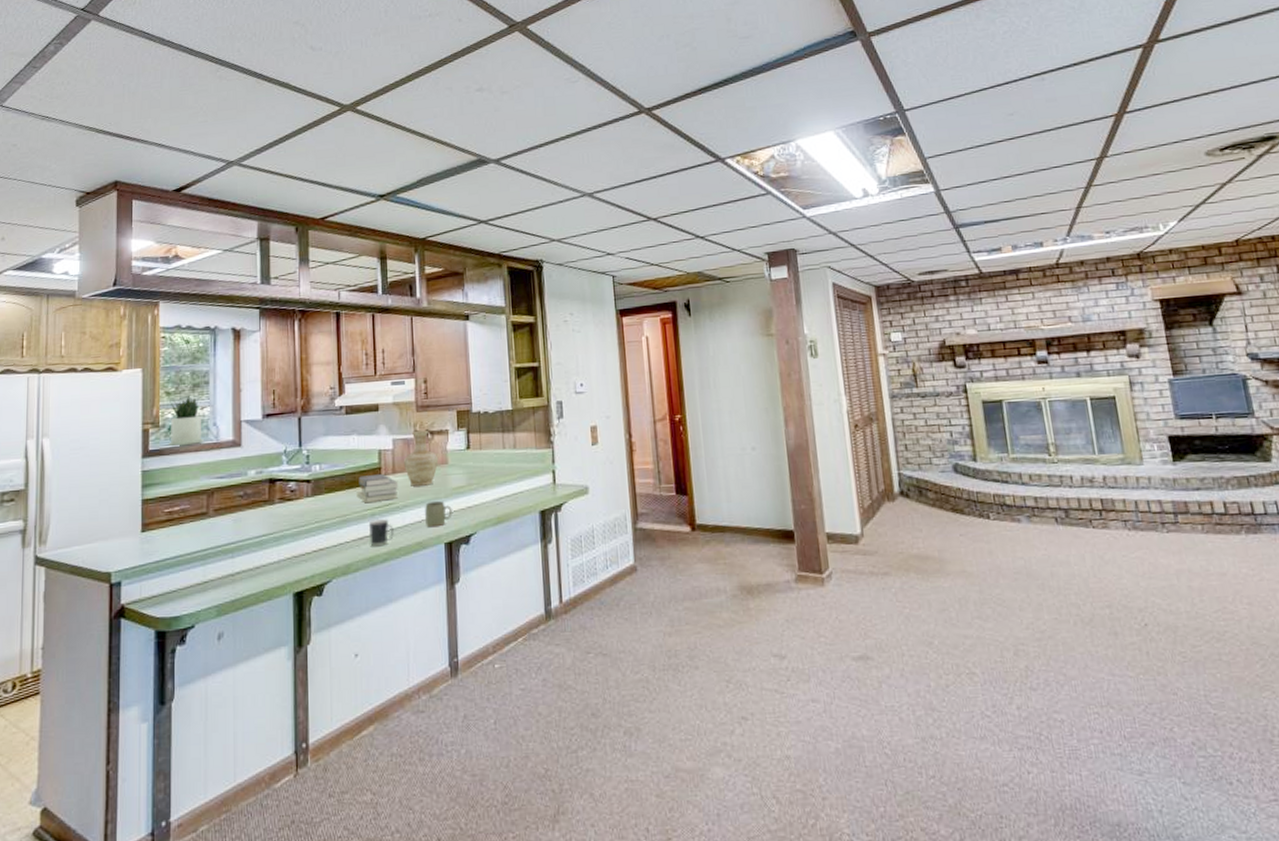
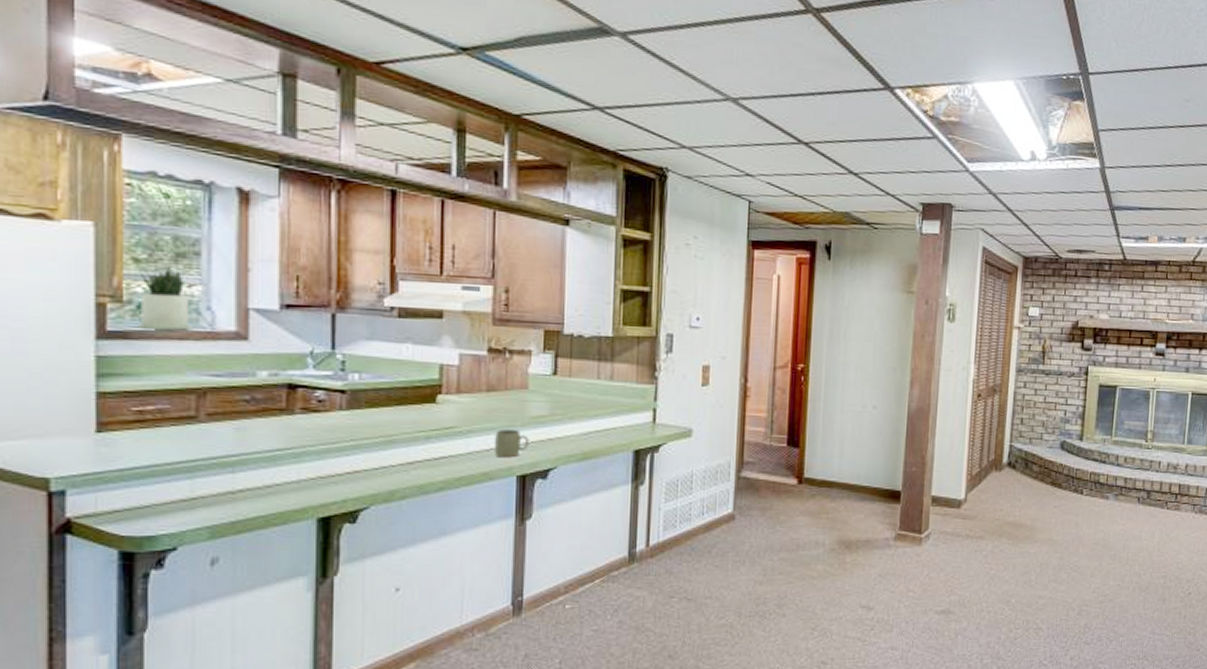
books: present [356,473,399,504] -> none [407,391,463,424]
mug: present [369,518,394,547] -> none [422,442,454,474]
vase: present [403,429,439,486] -> none [471,347,517,411]

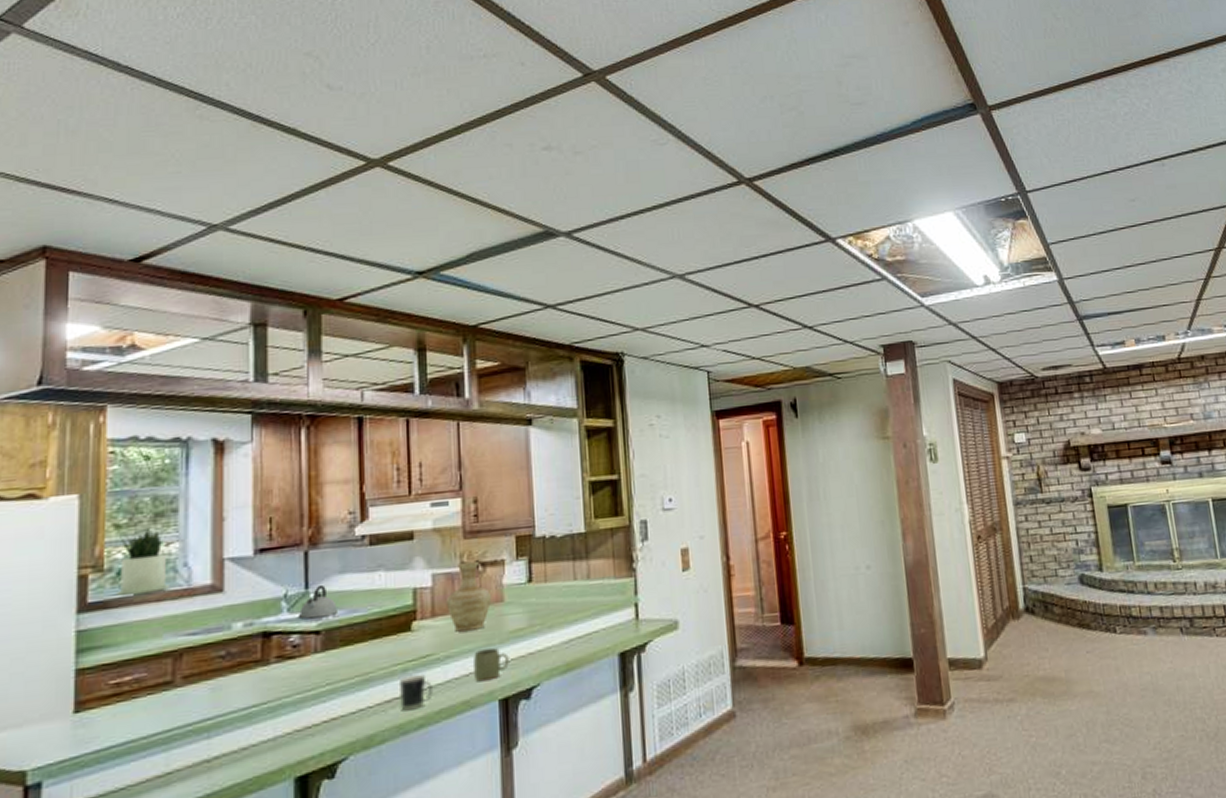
kettle: none [325,347,363,379] -> present [299,584,337,620]
mug: none [422,442,454,474] -> present [400,673,433,711]
vase: none [471,347,517,411] -> present [445,560,492,632]

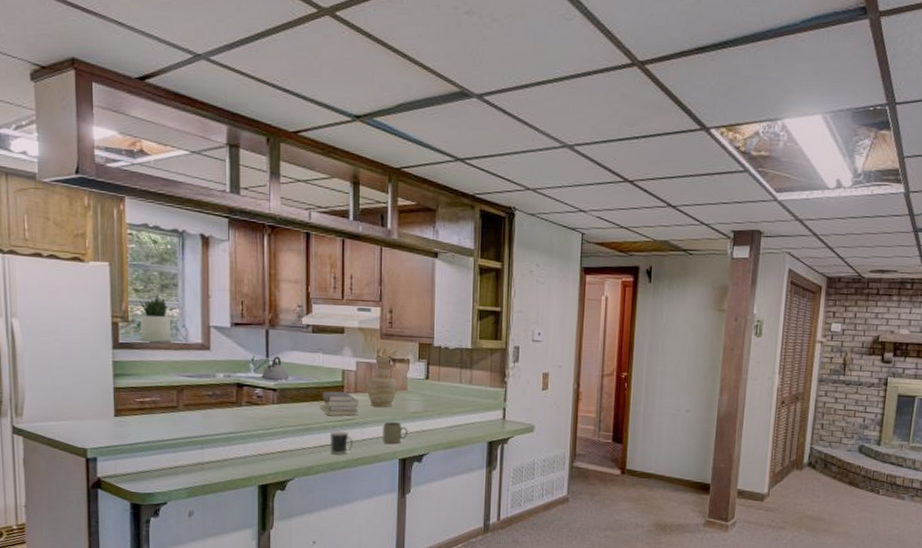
books: none [383,617,439,657] -> present [320,391,360,416]

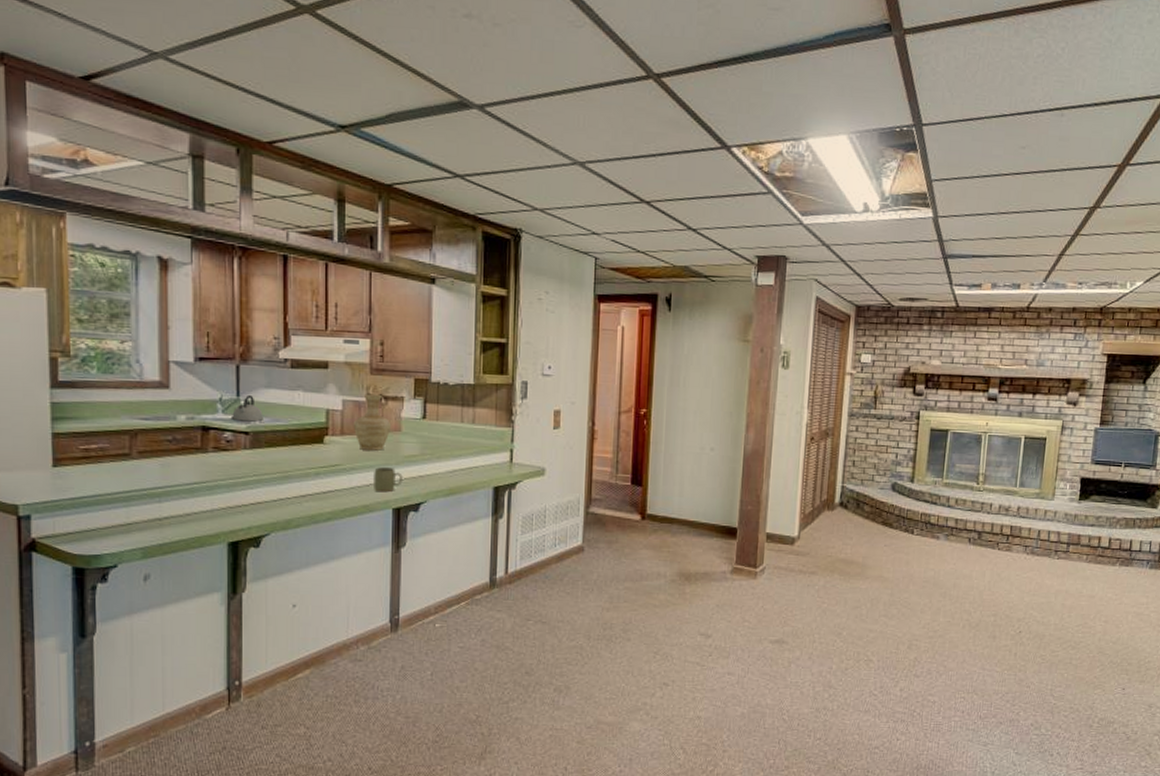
planter: present [137,297,174,343] -> none [80,328,126,381]
books: present [320,391,360,416] -> none [300,433,347,462]
mug: present [330,431,353,455] -> none [313,478,339,506]

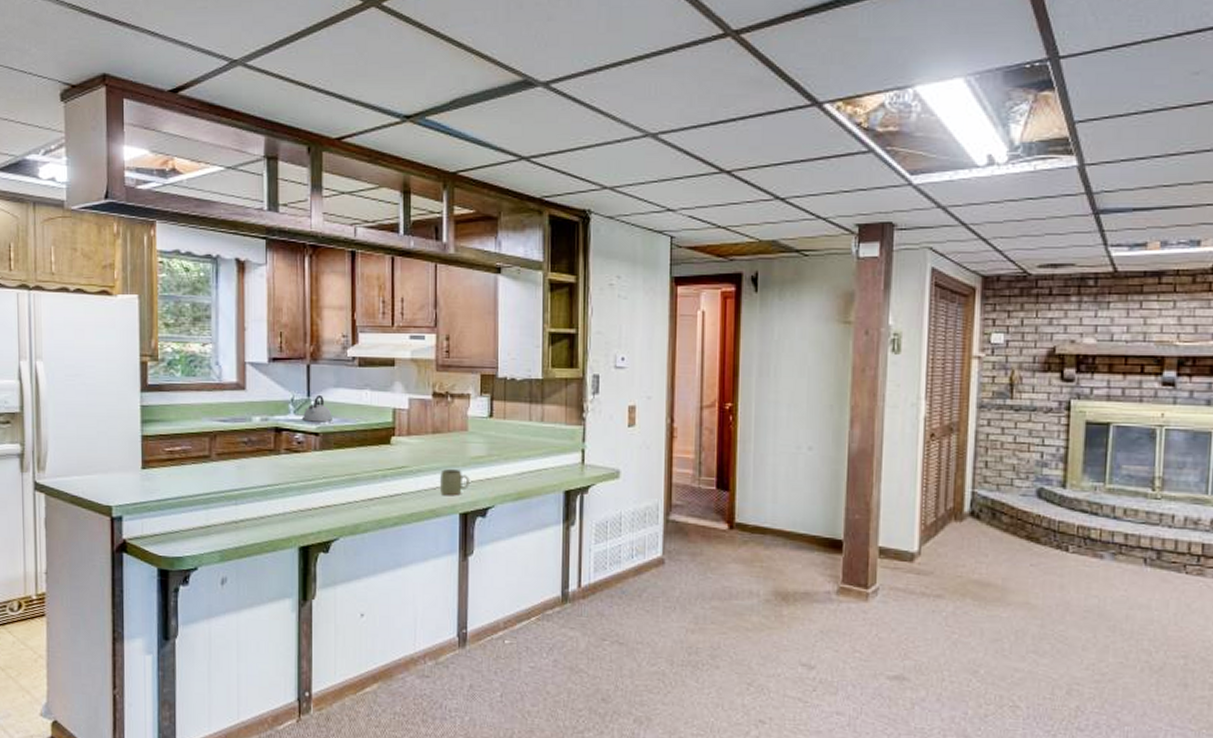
vase: present [353,393,392,451] -> none [419,391,458,452]

